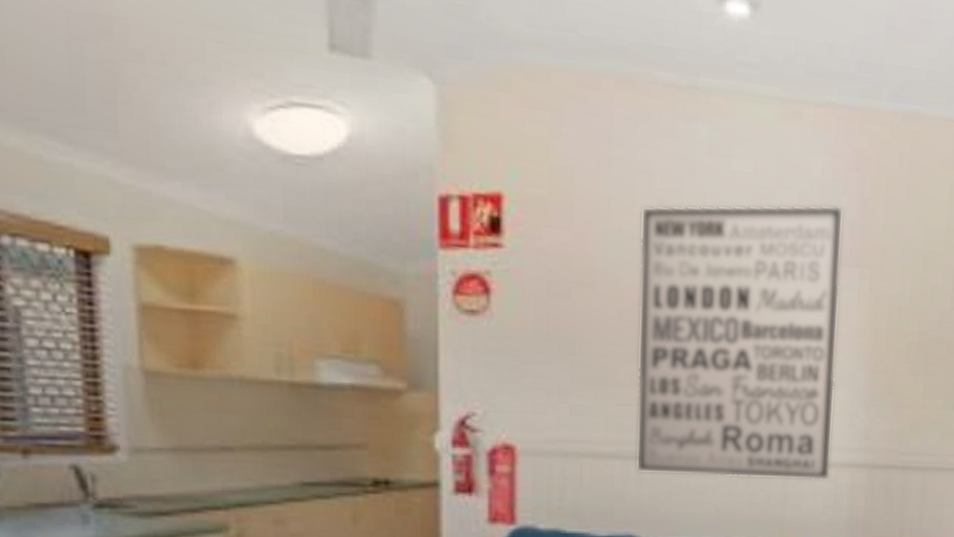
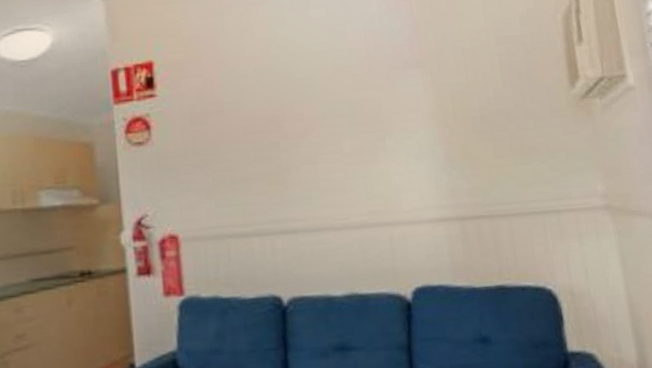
wall art: present [635,205,844,480] -> none [249,27,428,245]

